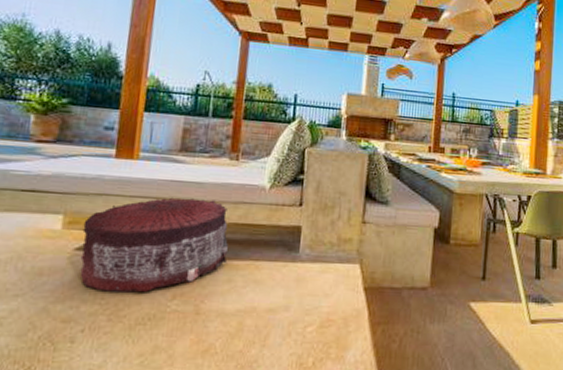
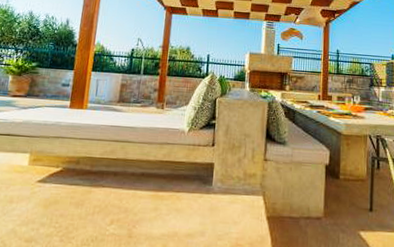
pouf: present [79,197,228,293] -> none [40,139,155,219]

